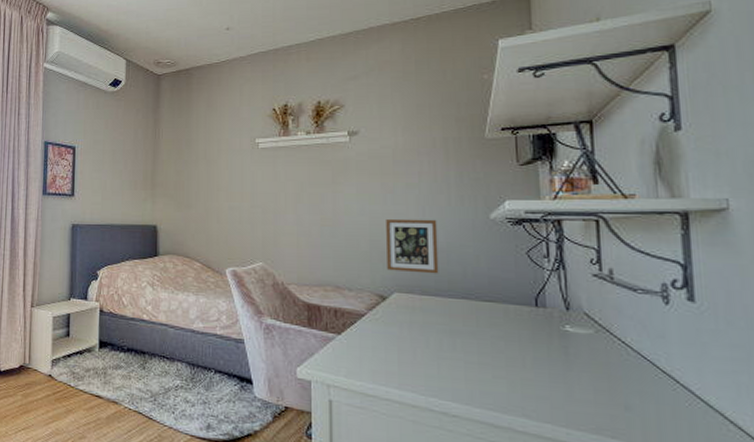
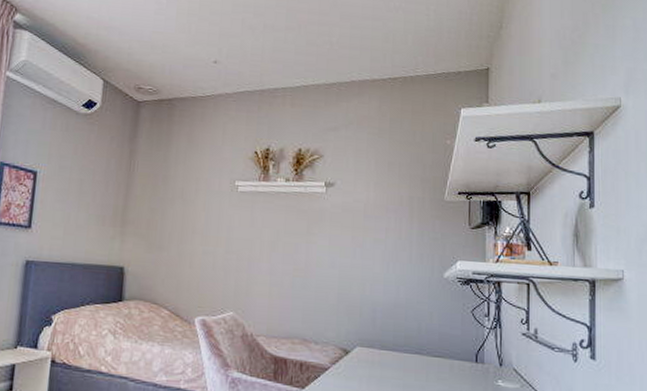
picture frame: present [386,218,439,274] -> none [352,272,399,329]

